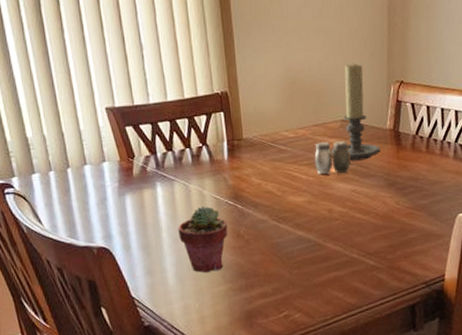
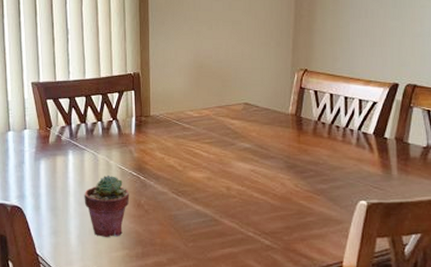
salt and pepper shaker: present [314,141,351,174] -> none [216,123,251,153]
candle holder: present [331,63,381,161] -> none [233,51,282,142]

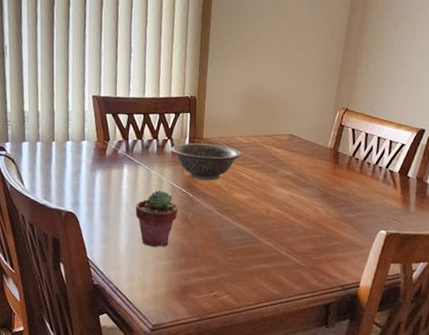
decorative bowl: none [117,122,194,161] -> present [171,143,242,181]

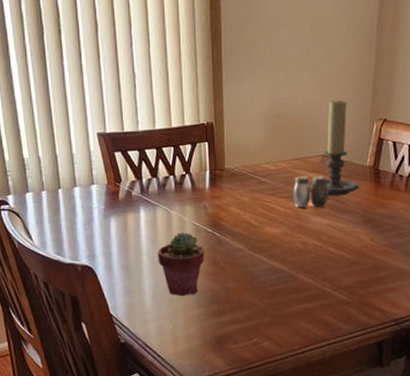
decorative bowl: present [171,143,242,181] -> none [190,175,271,216]
salt and pepper shaker: none [260,150,293,180] -> present [293,176,328,207]
candle holder: none [276,87,320,172] -> present [310,99,359,196]

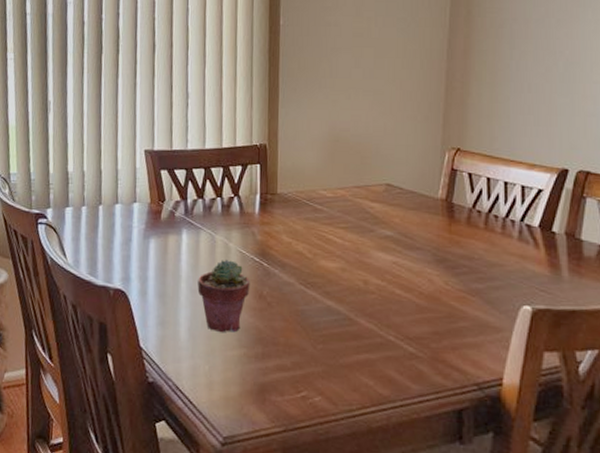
salt and pepper shaker: present [293,176,328,207] -> none [352,205,394,242]
candle holder: present [310,99,359,196] -> none [372,125,430,230]

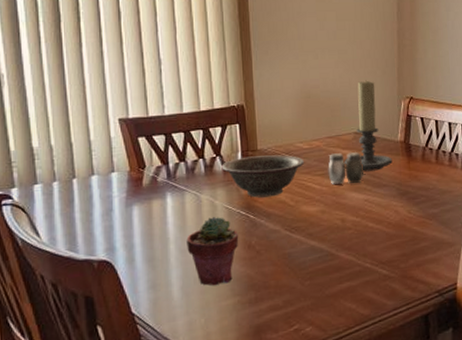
decorative bowl: none [239,200,327,246] -> present [221,155,305,198]
salt and pepper shaker: none [352,205,394,242] -> present [328,152,363,184]
candle holder: none [372,125,430,230] -> present [344,80,392,171]

